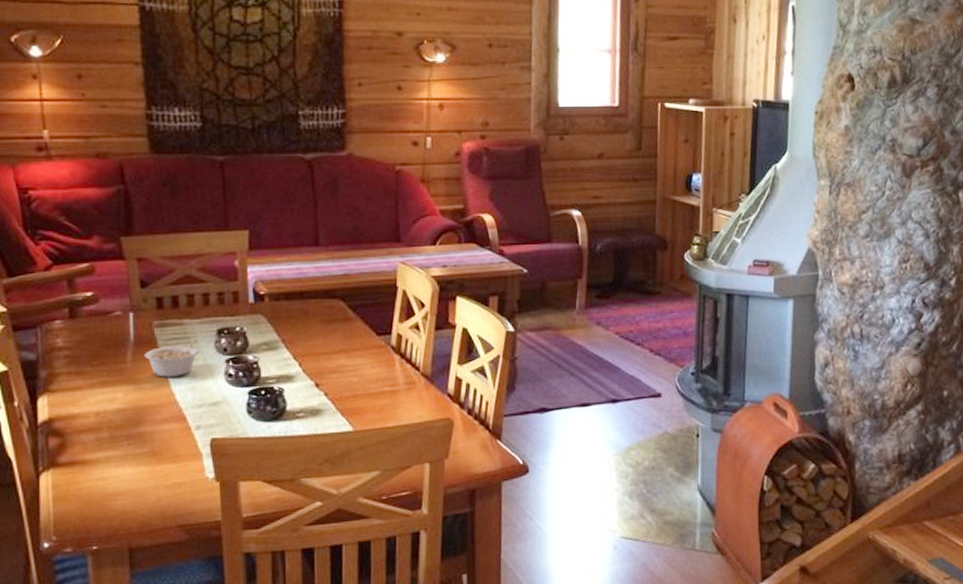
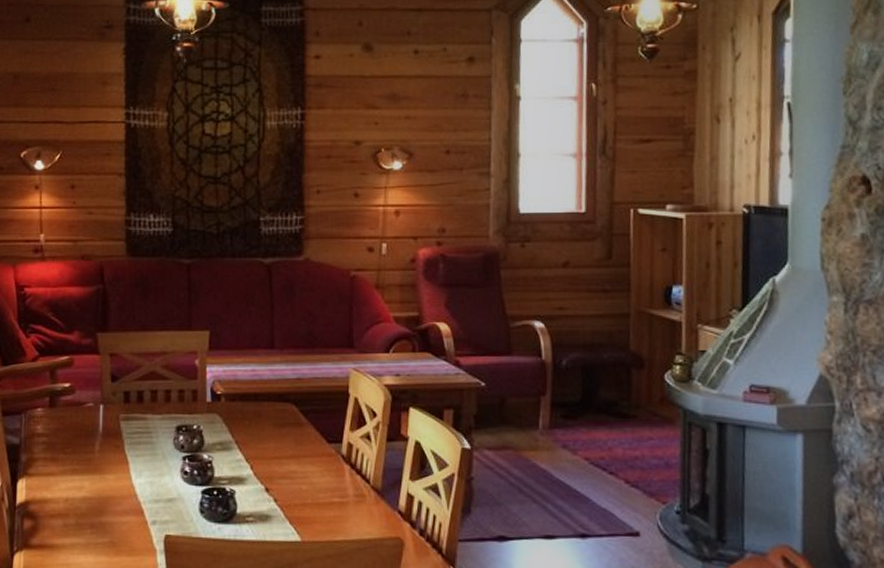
legume: present [144,340,199,377] -> none [110,435,159,470]

